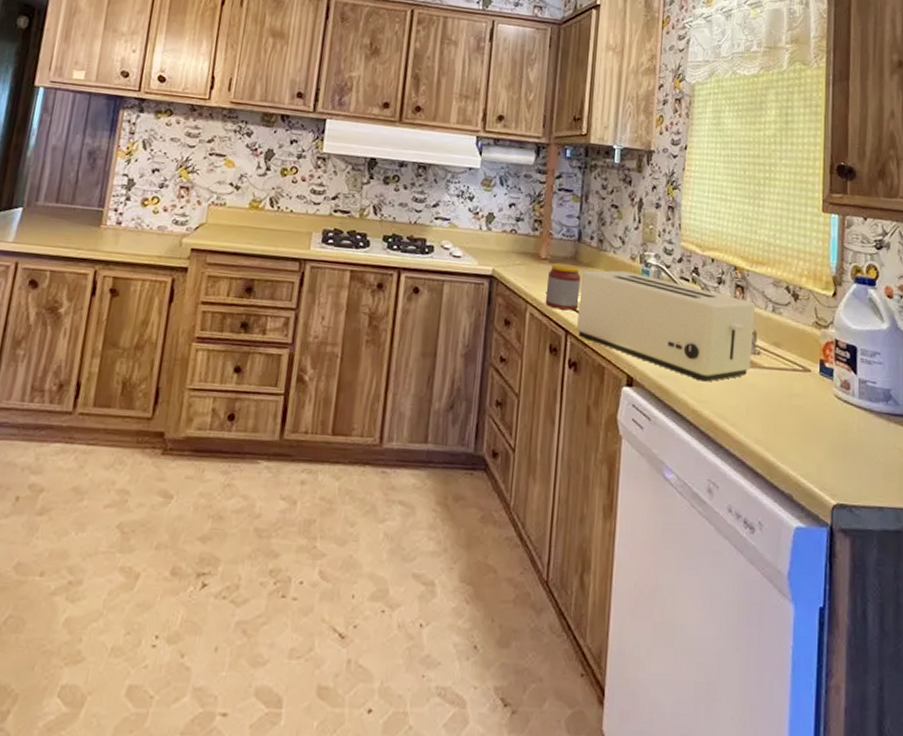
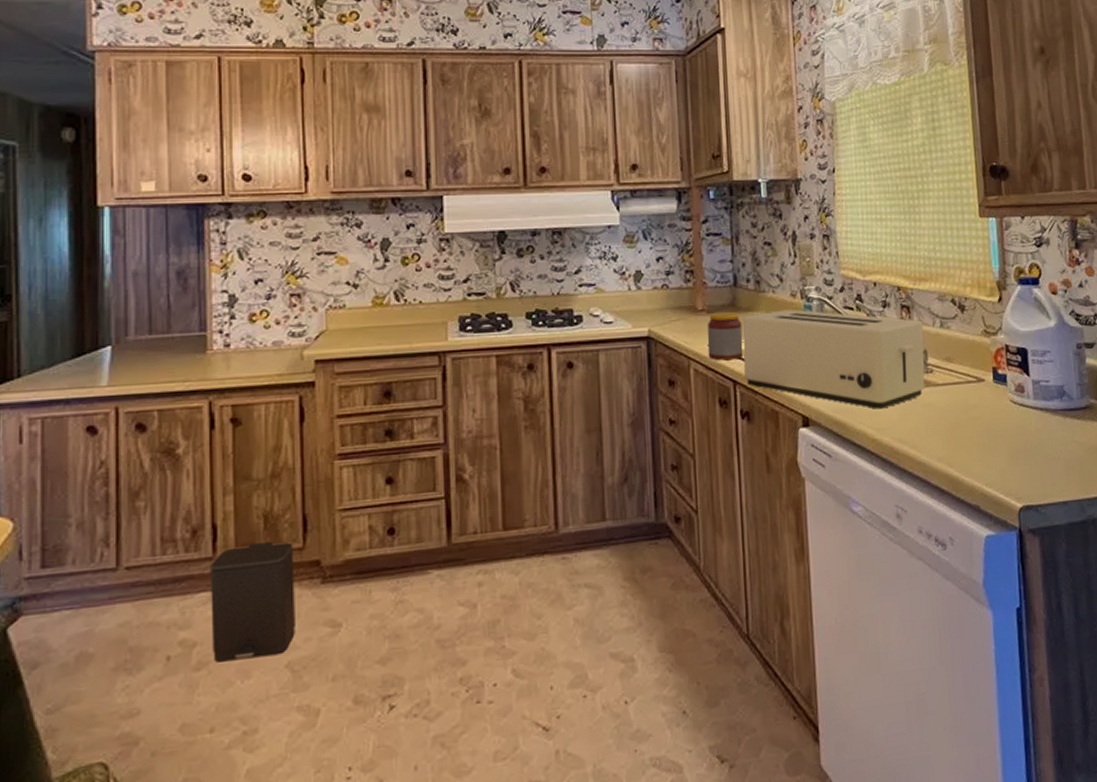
pedal bin: none [56,406,144,515] -> present [210,542,295,663]

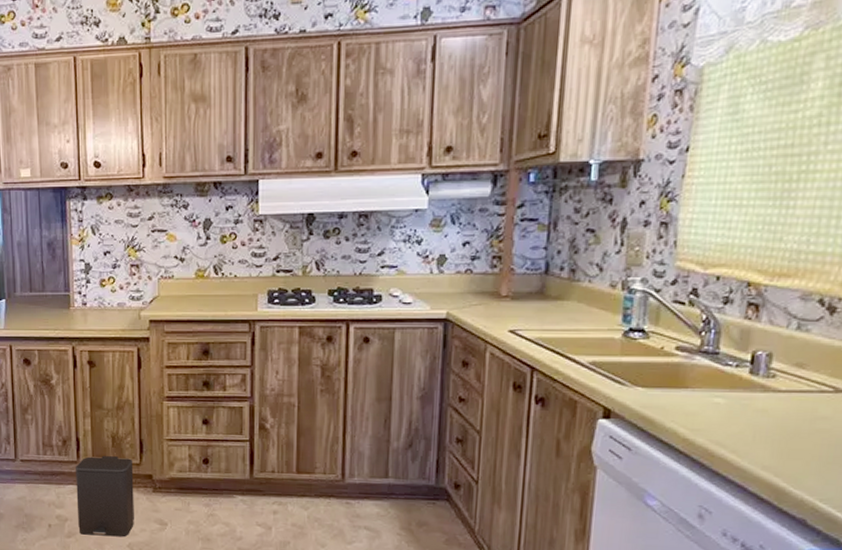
jar: present [706,311,744,361] -> none [507,299,549,347]
toaster: present [742,309,925,409] -> none [544,300,774,410]

